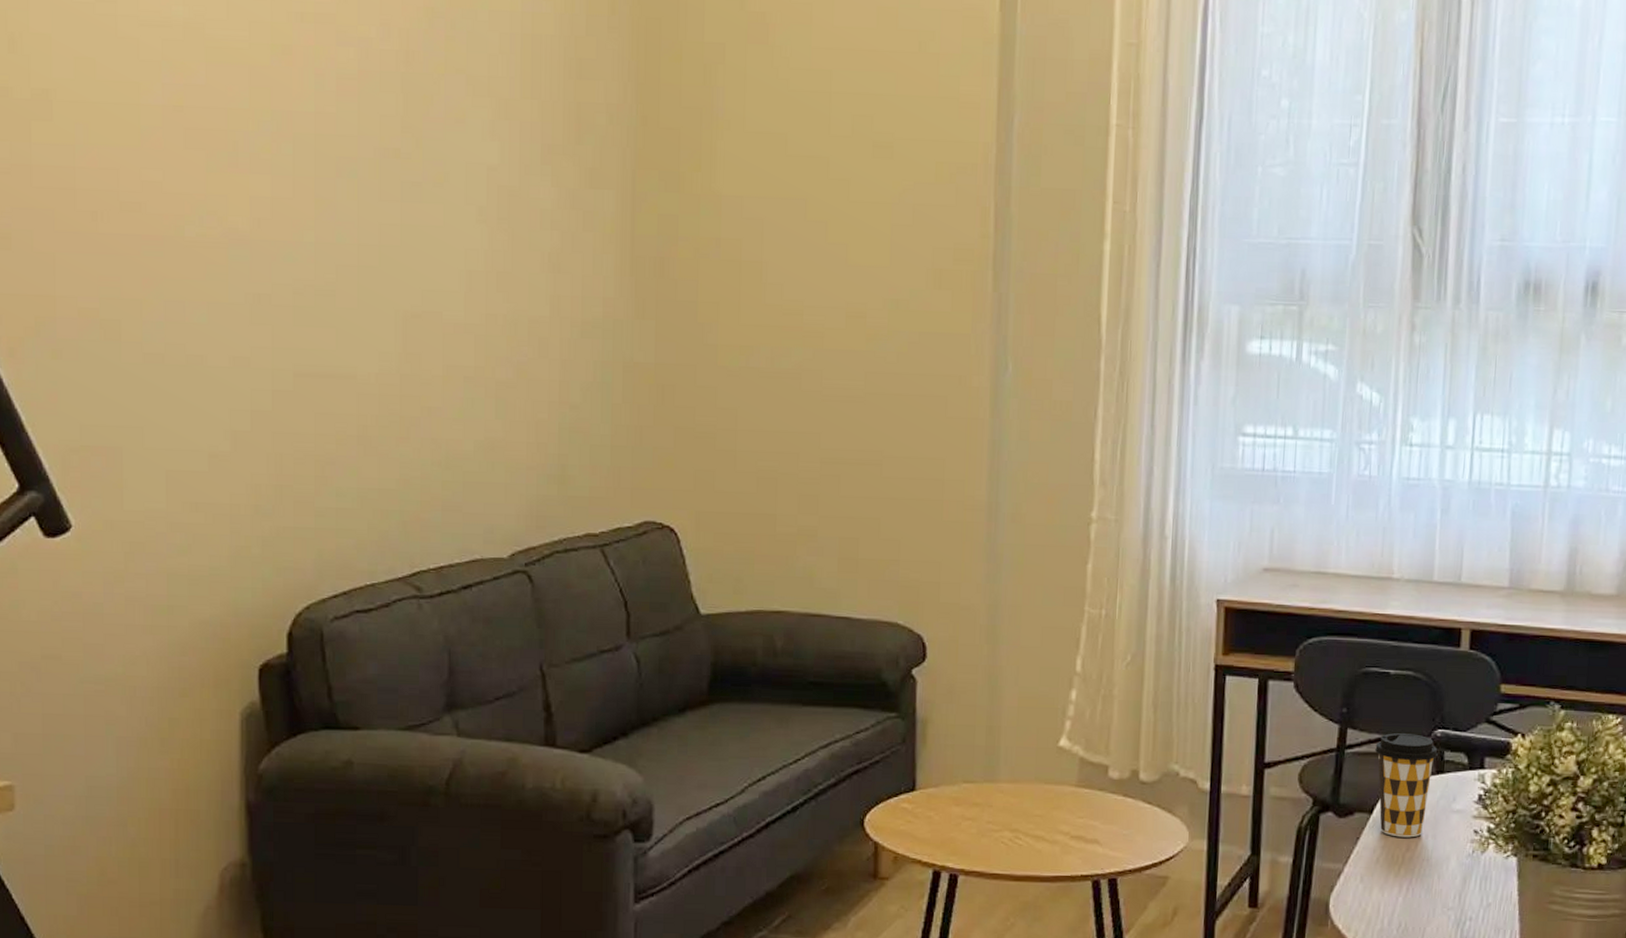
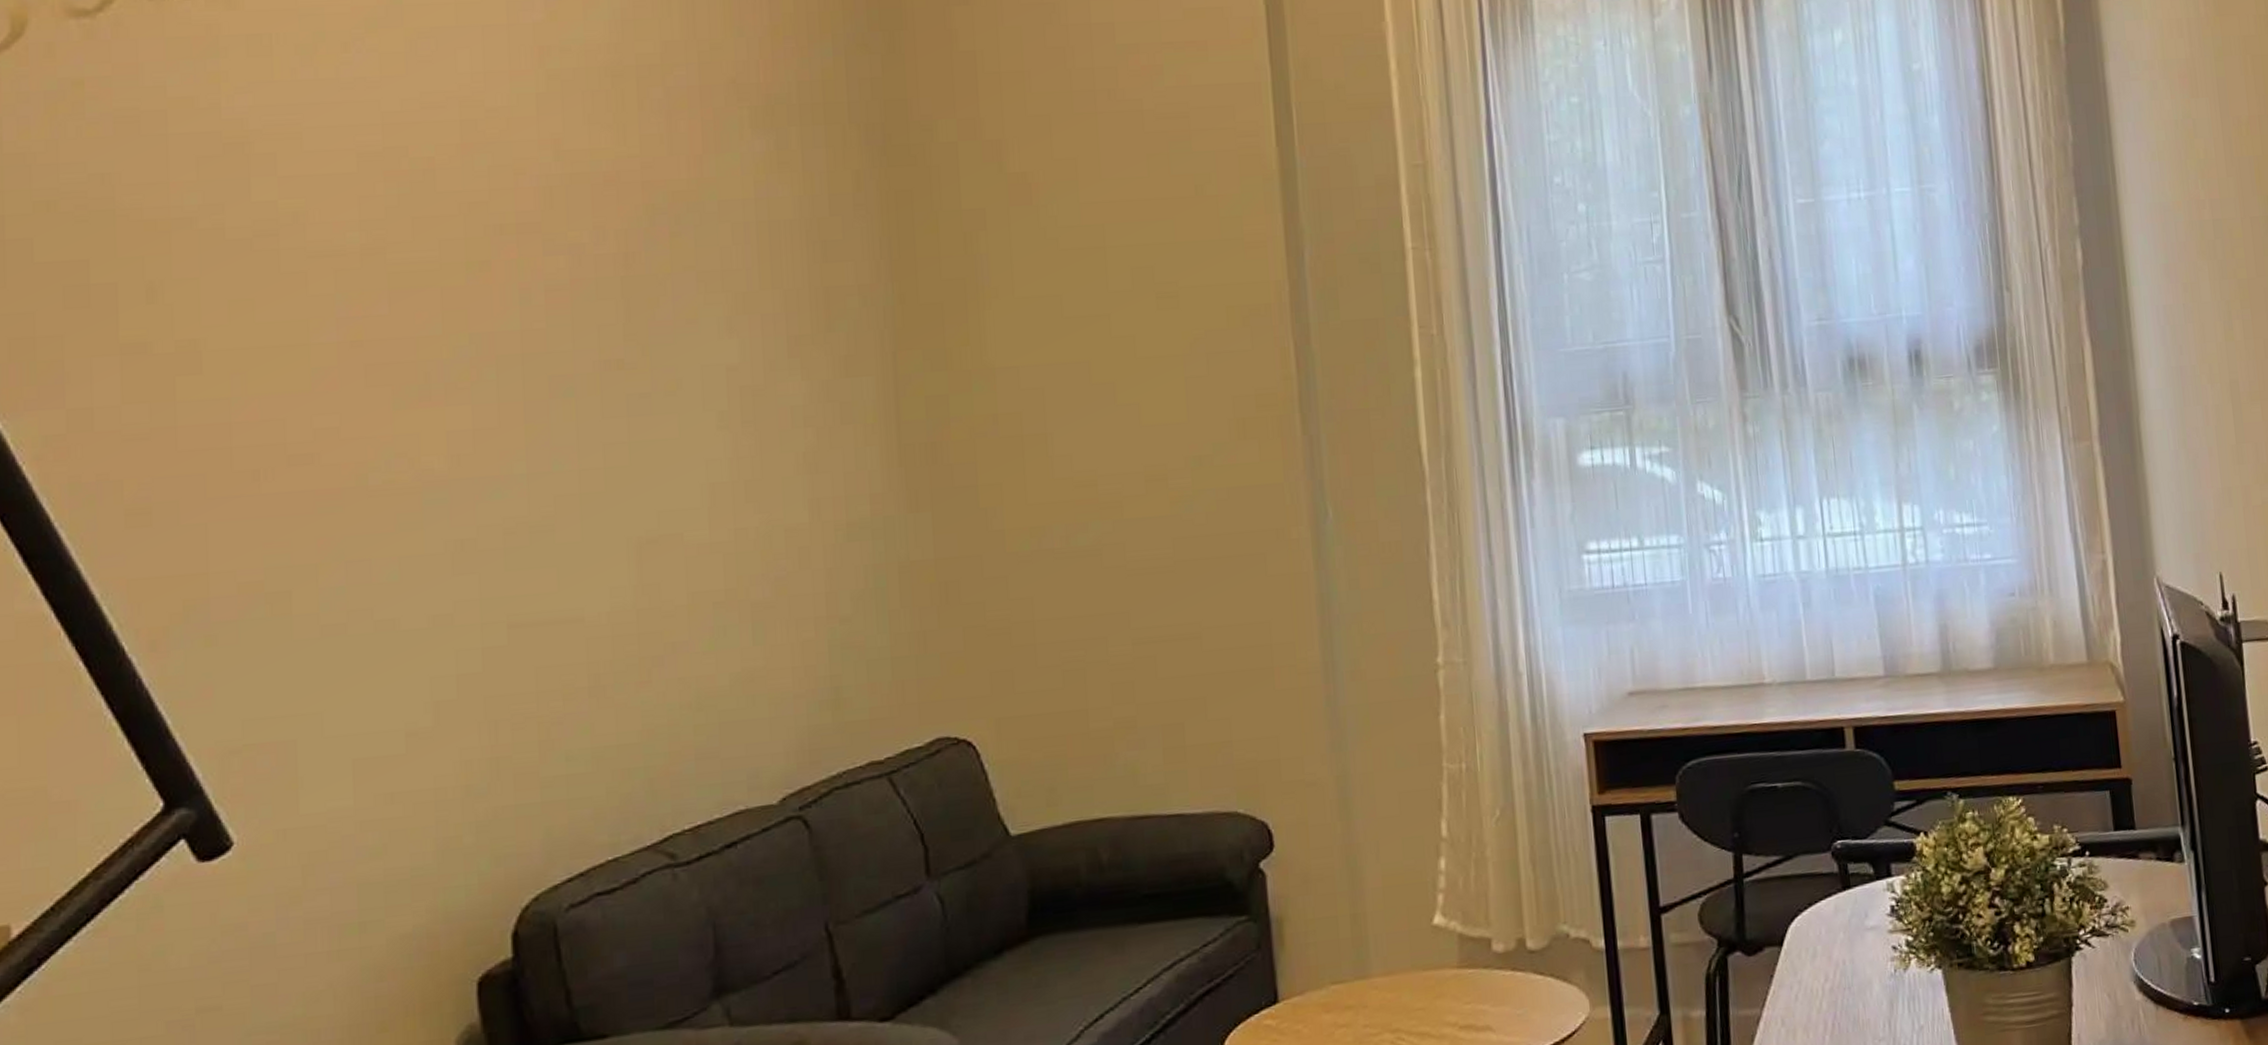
coffee cup: present [1375,733,1438,838] -> none [1774,849,1841,968]

